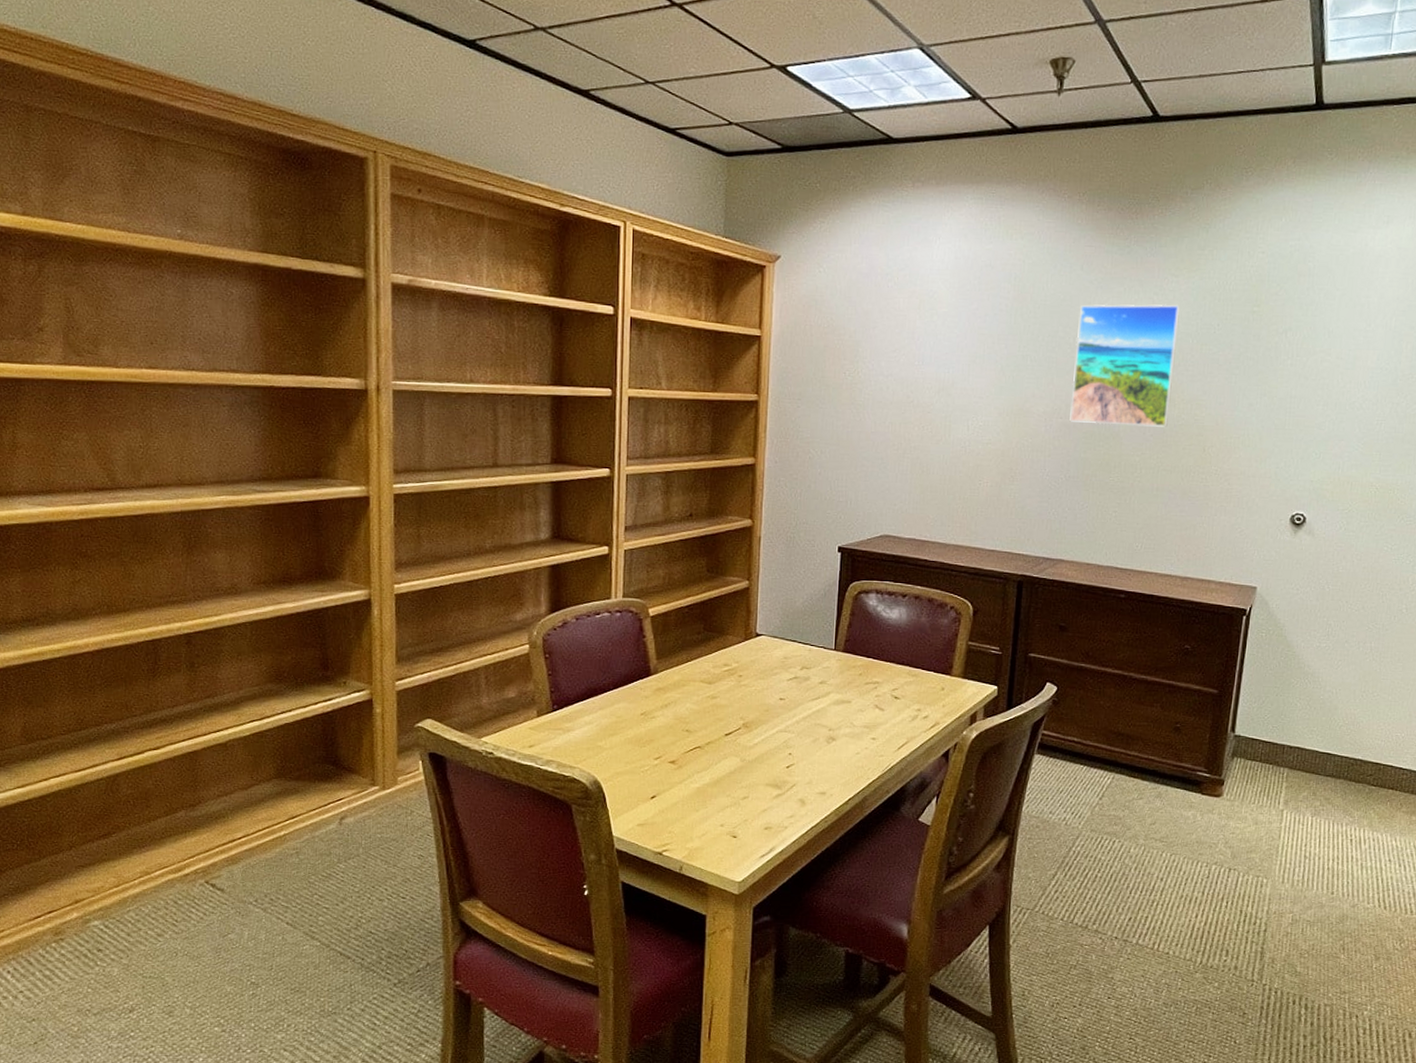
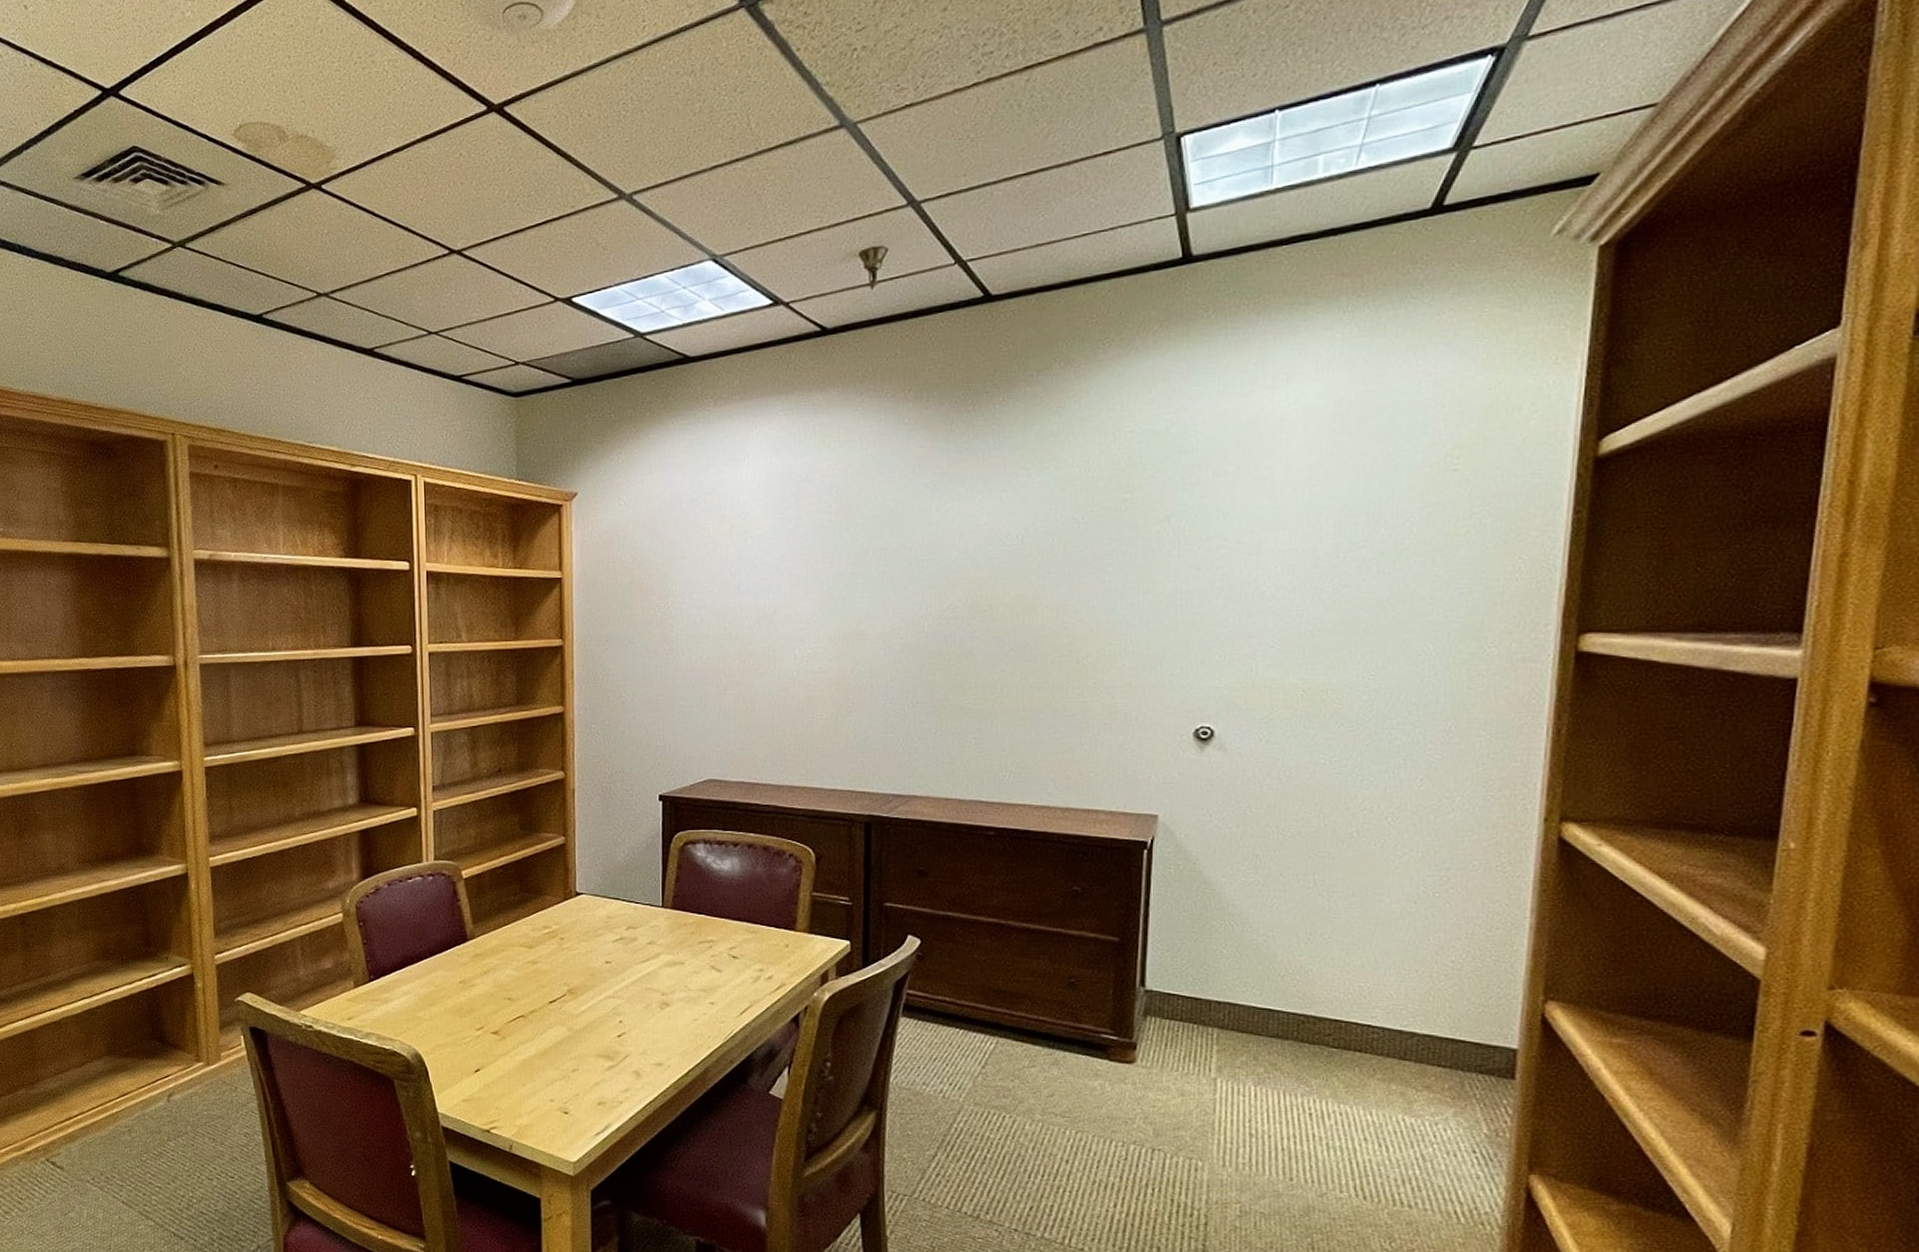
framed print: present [1070,304,1180,427] -> none [912,501,1034,642]

